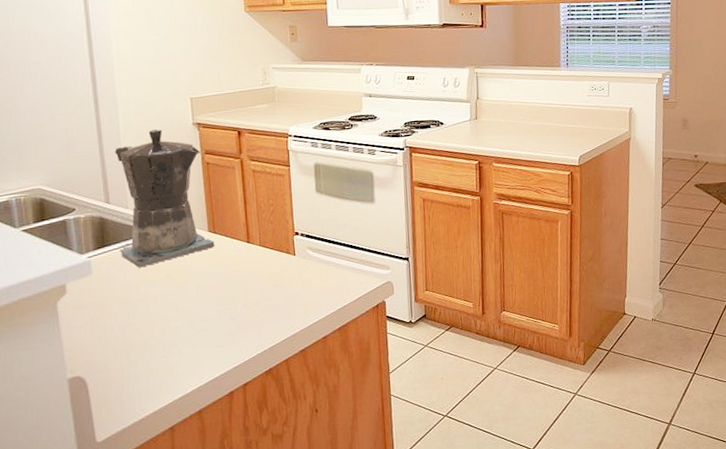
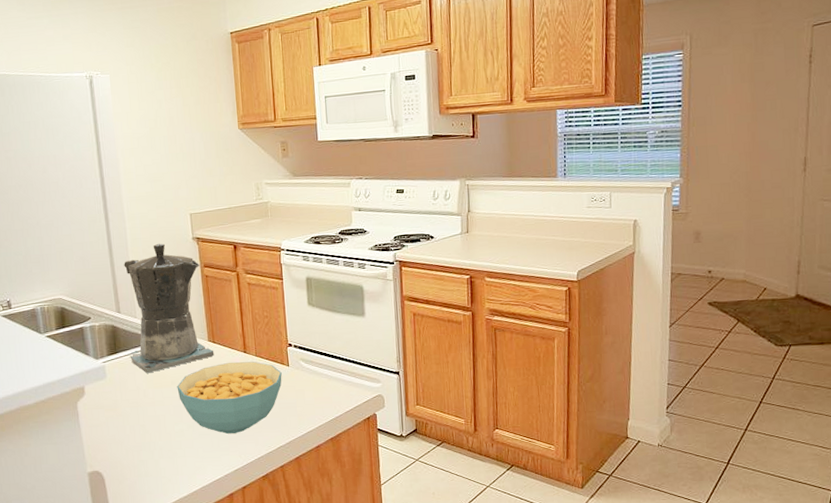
cereal bowl: none [172,251,288,329] -> present [177,361,282,434]

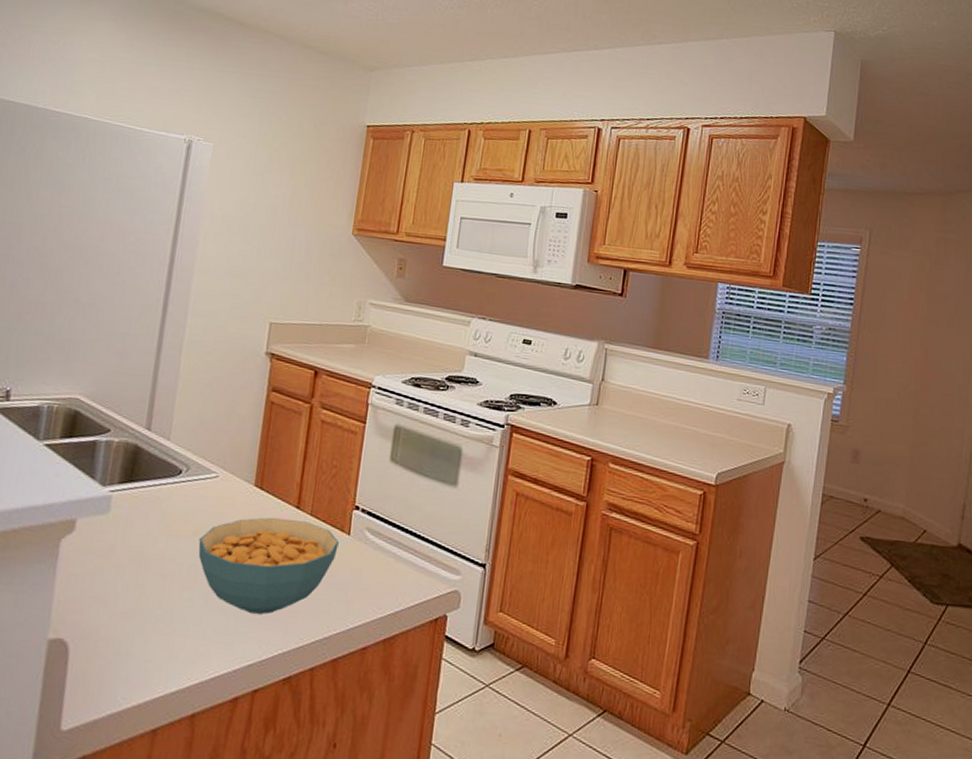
coffee maker: present [124,244,215,373] -> none [147,352,267,516]

